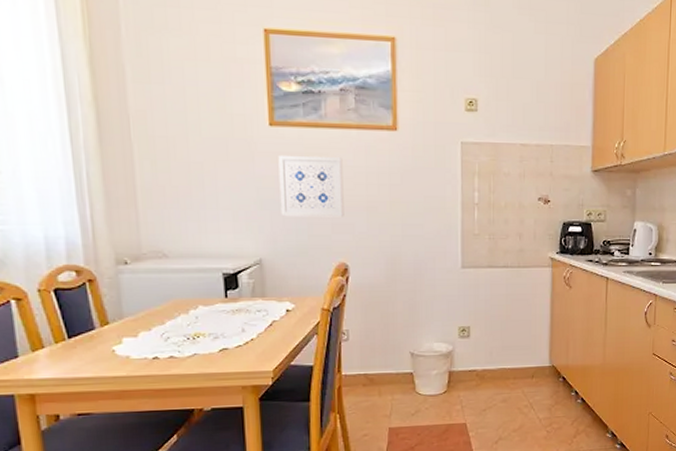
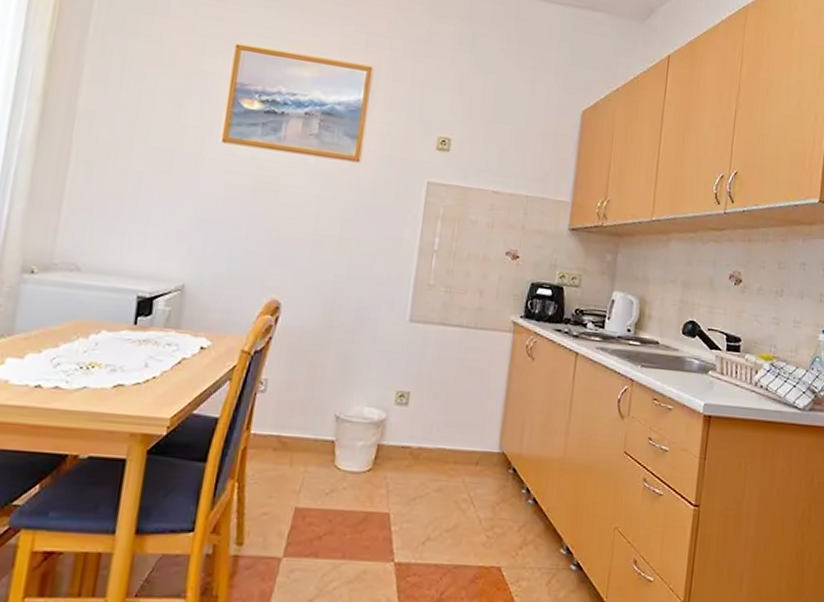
wall art: present [278,155,344,217] -> none [216,173,295,249]

